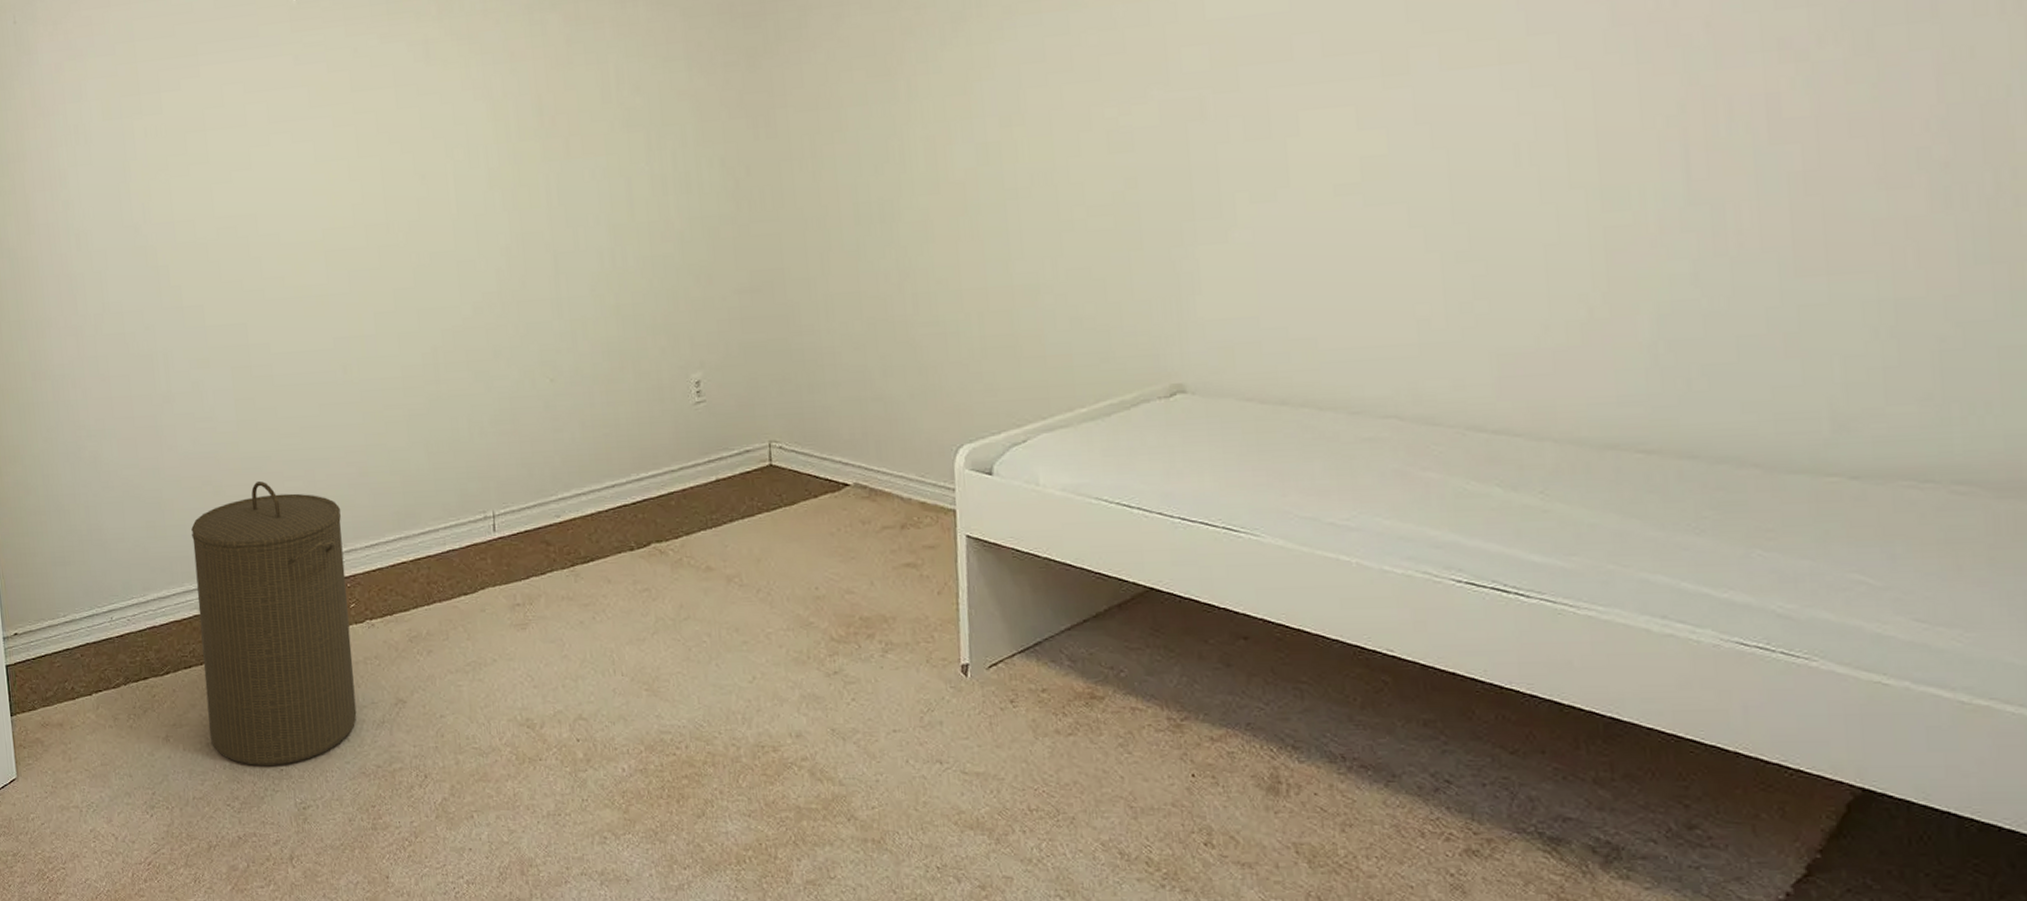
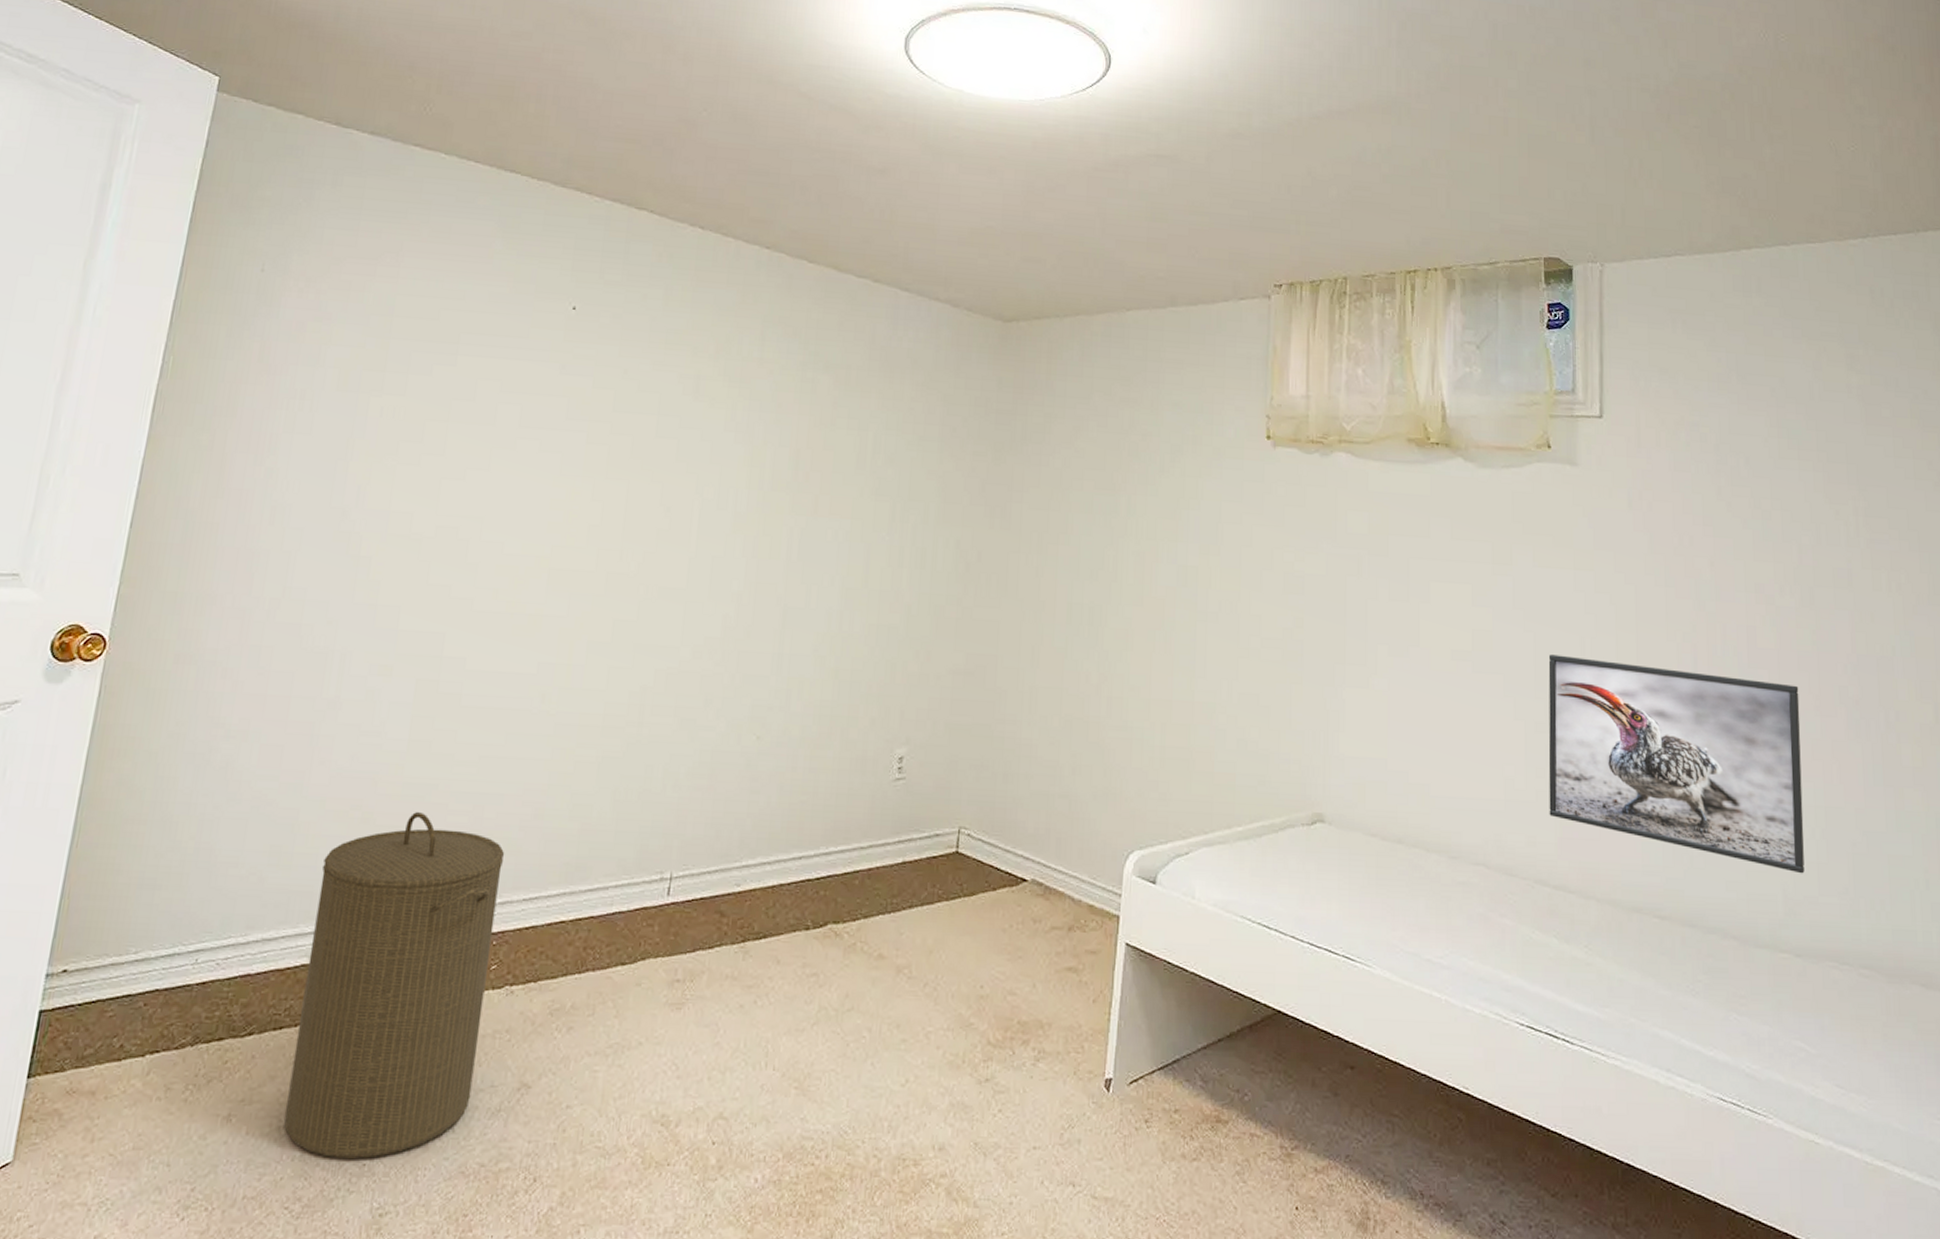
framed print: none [1468,156,1863,383] -> present [1548,654,1805,874]

